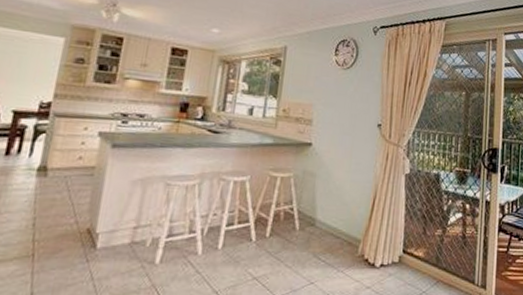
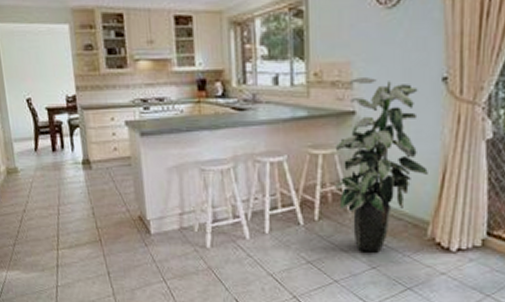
indoor plant: none [288,117,363,268] -> present [335,78,428,253]

